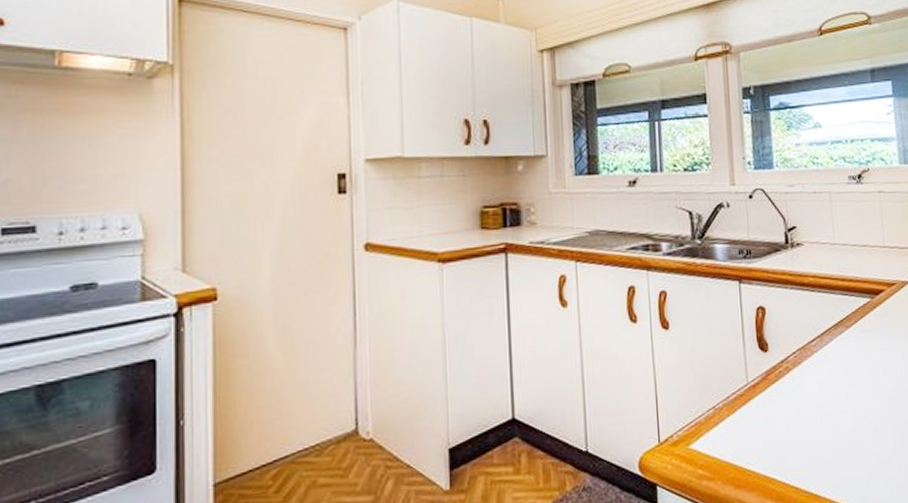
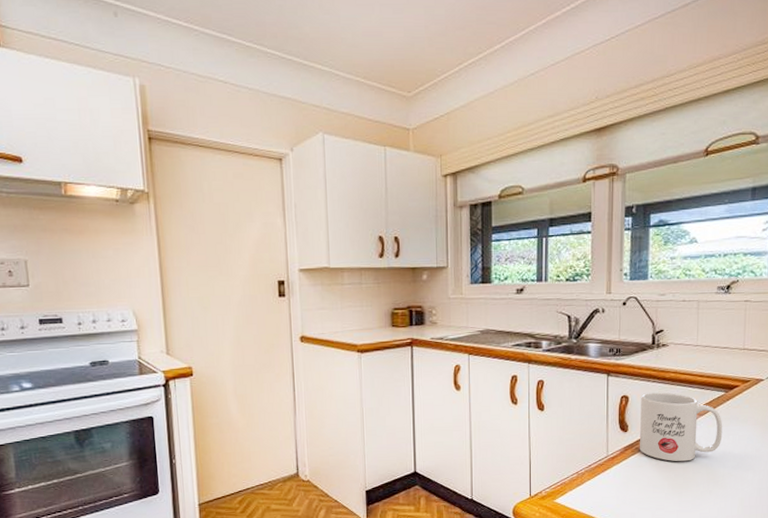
mug: none [779,300,874,387] -> present [639,392,723,462]

